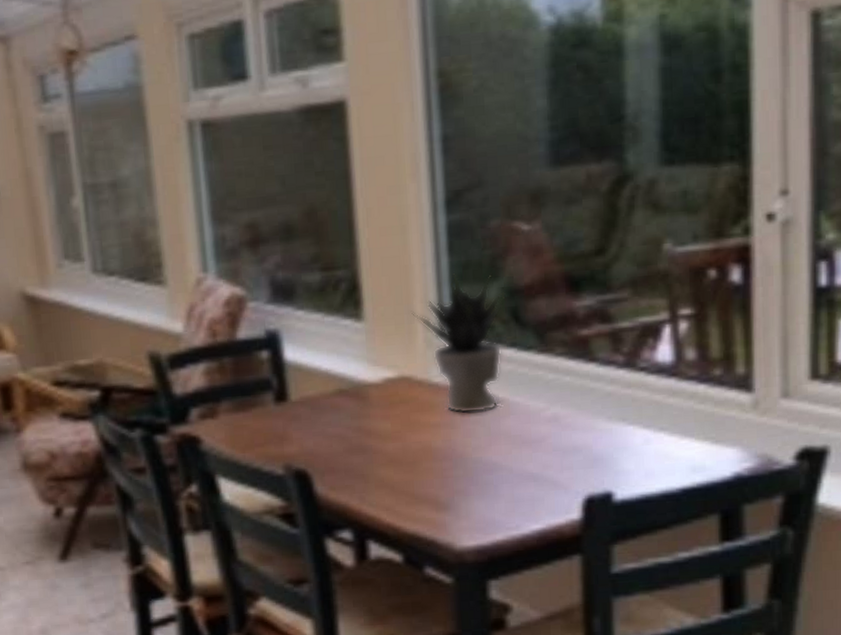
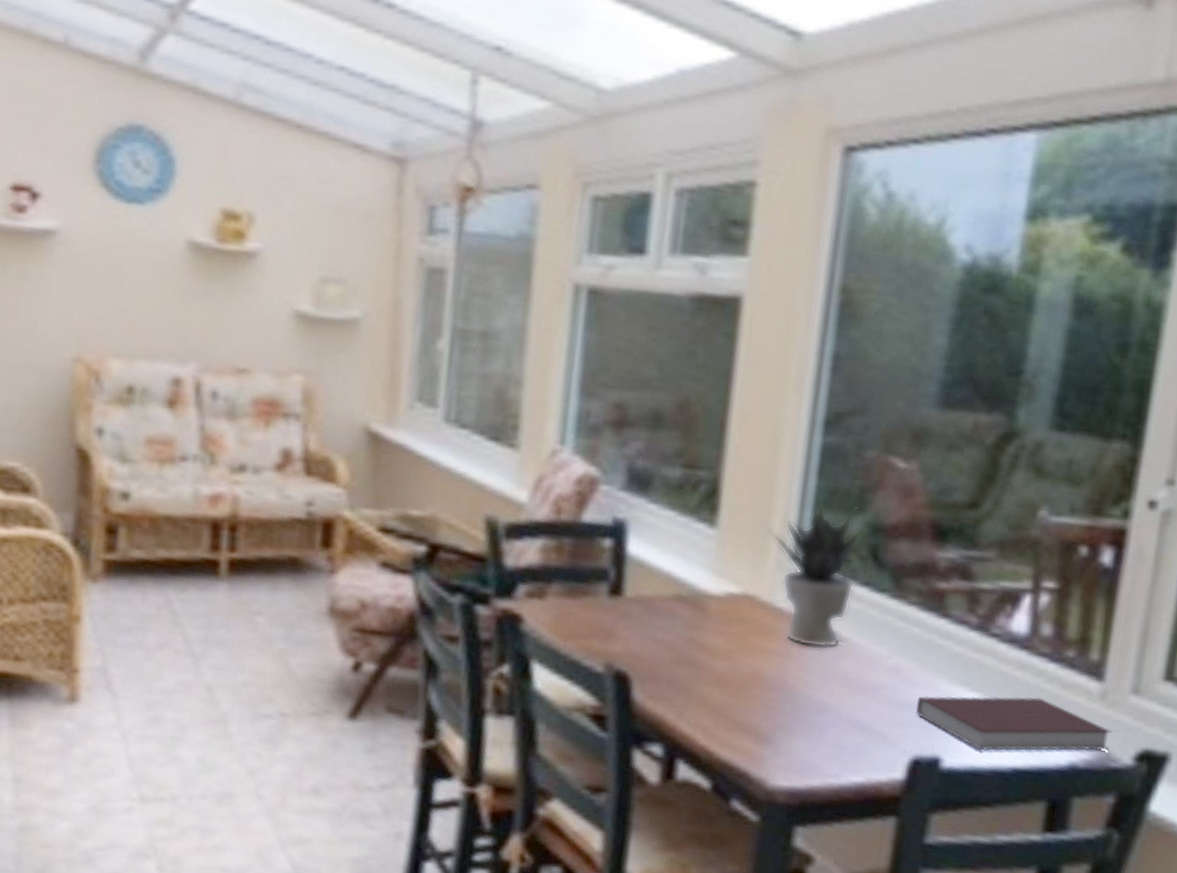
notebook: none [580,418,770,477] -> present [915,696,1112,751]

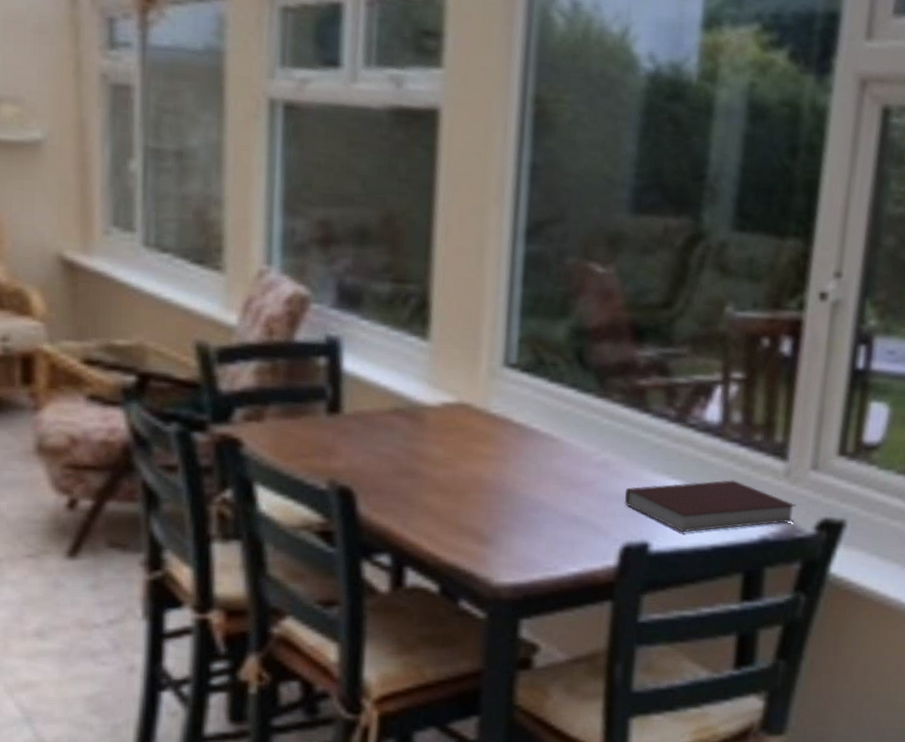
potted plant: present [768,497,869,649] -> none [478,305,573,450]

